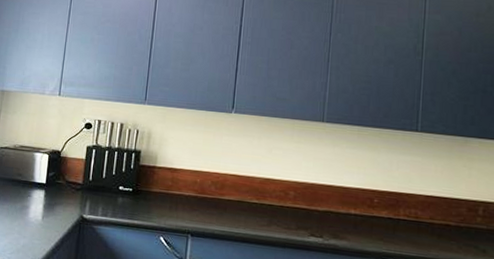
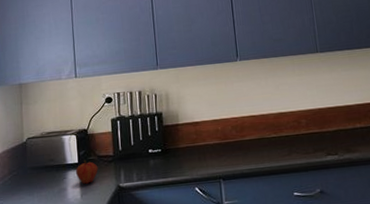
fruit: none [41,183,65,207] -> present [75,160,98,184]

